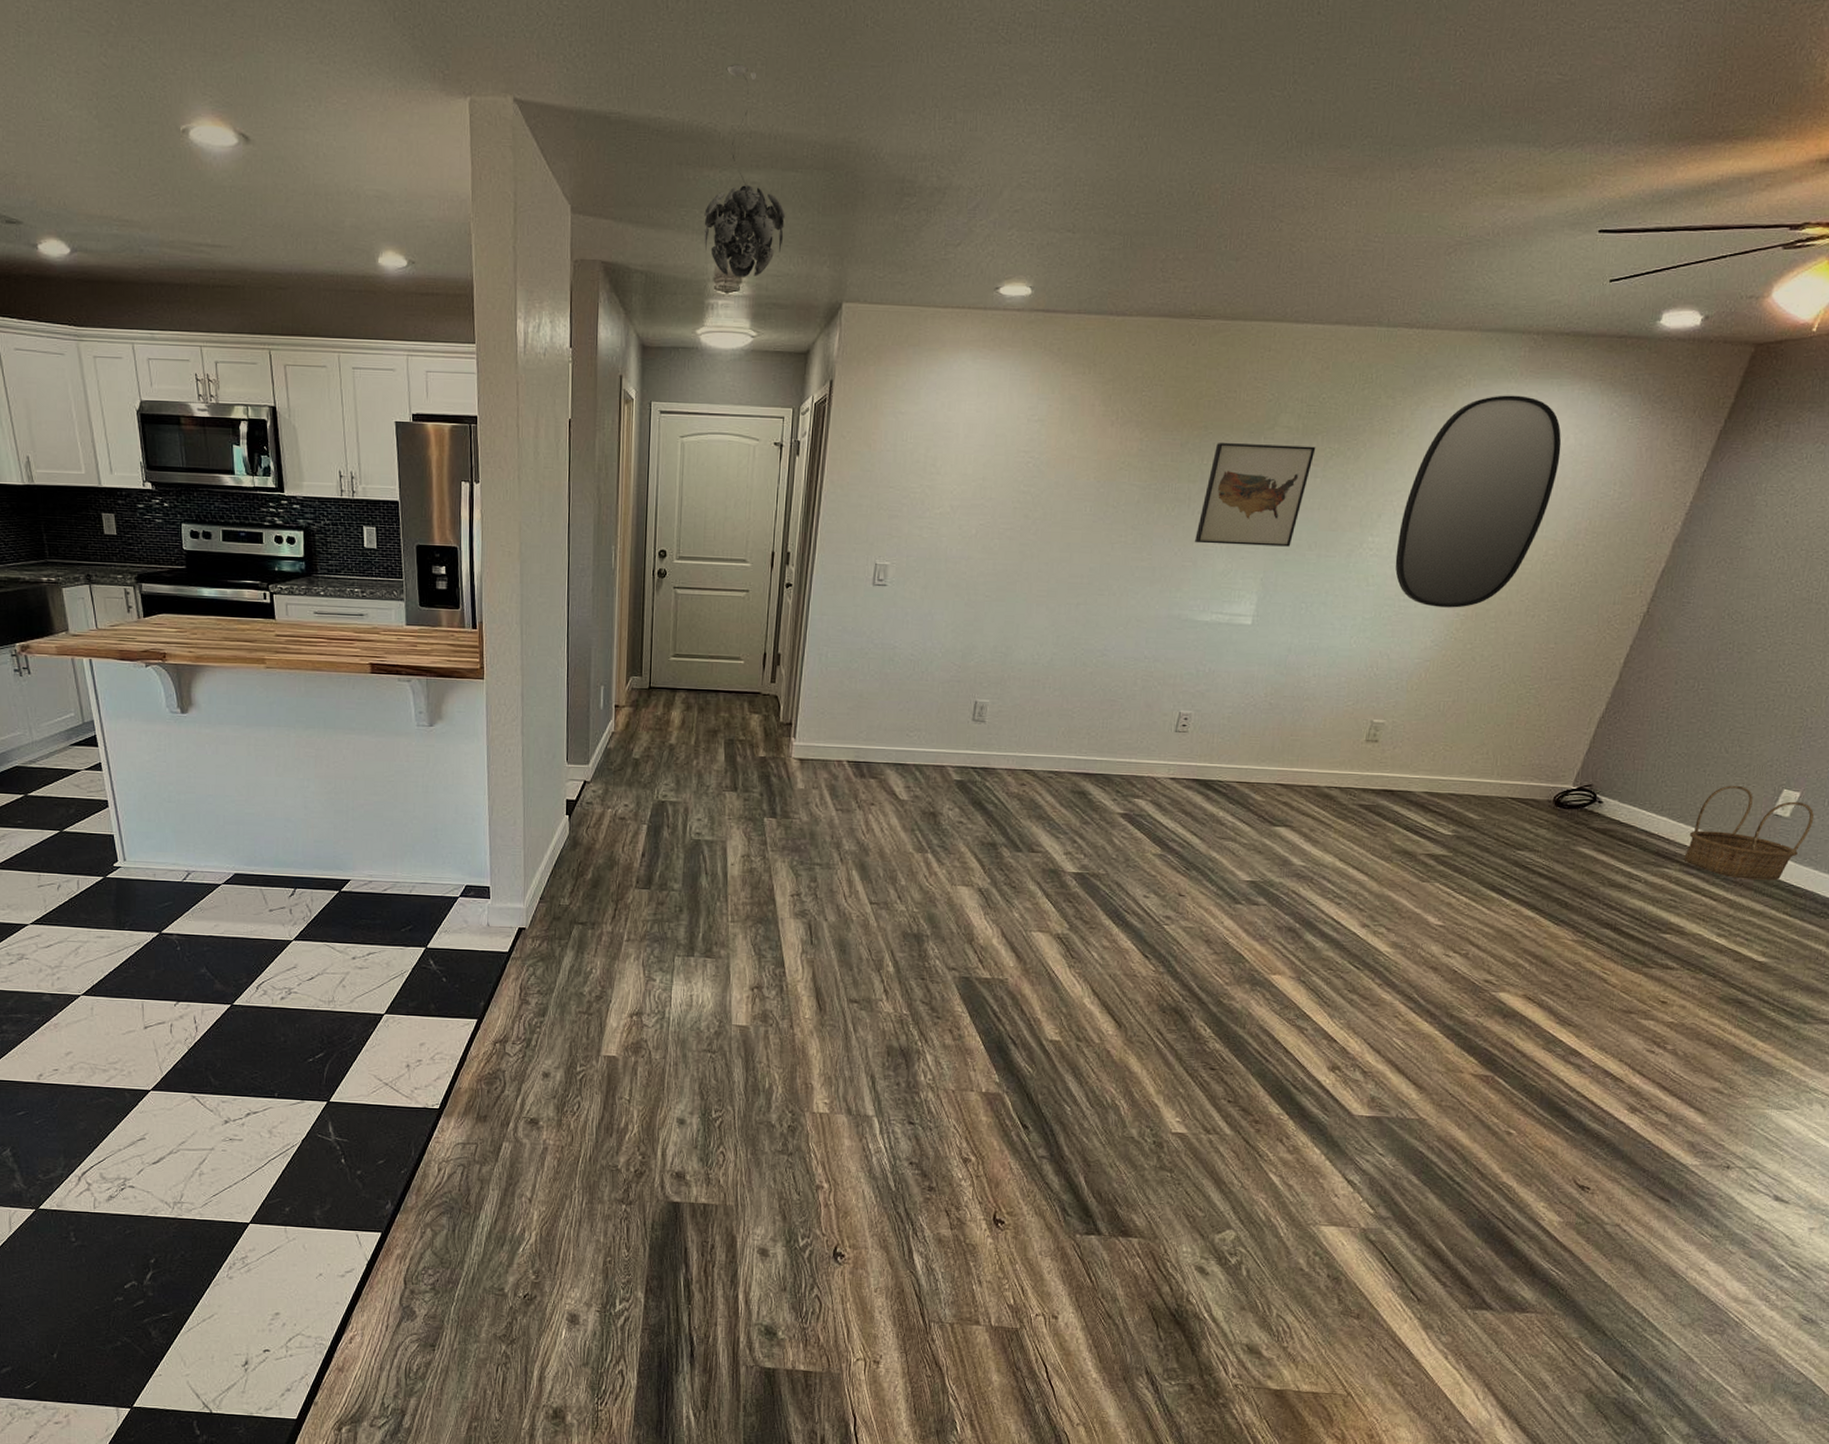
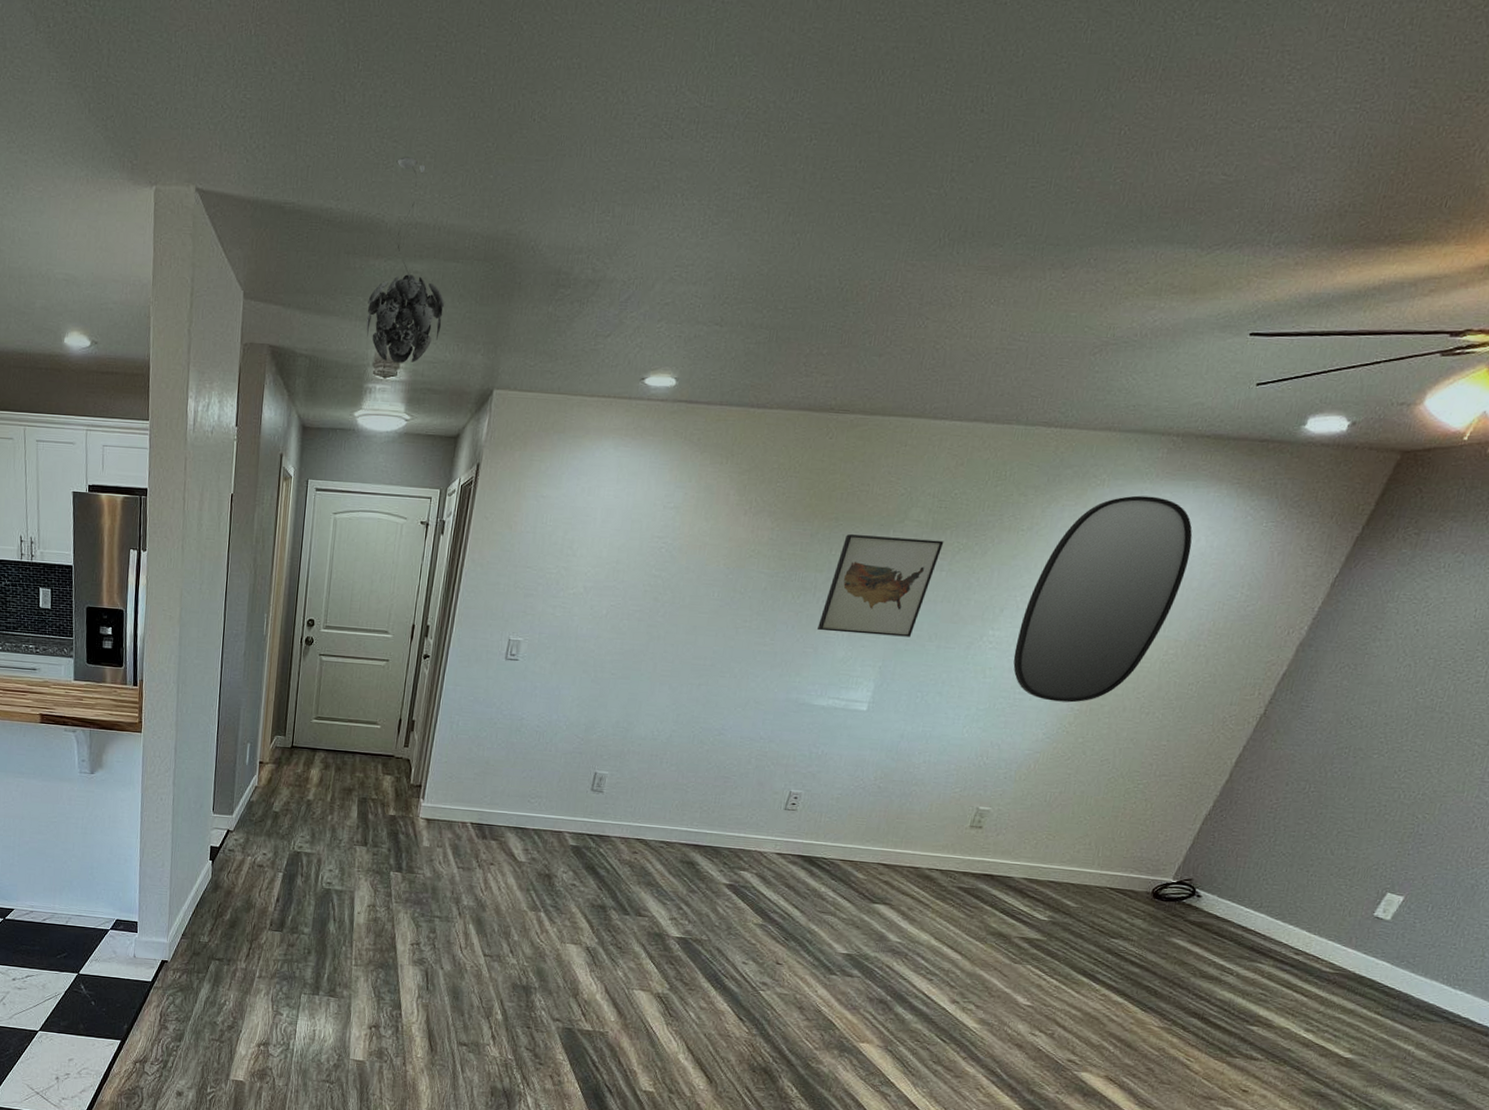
basket: present [1684,785,1815,880] -> none [1278,886,1416,981]

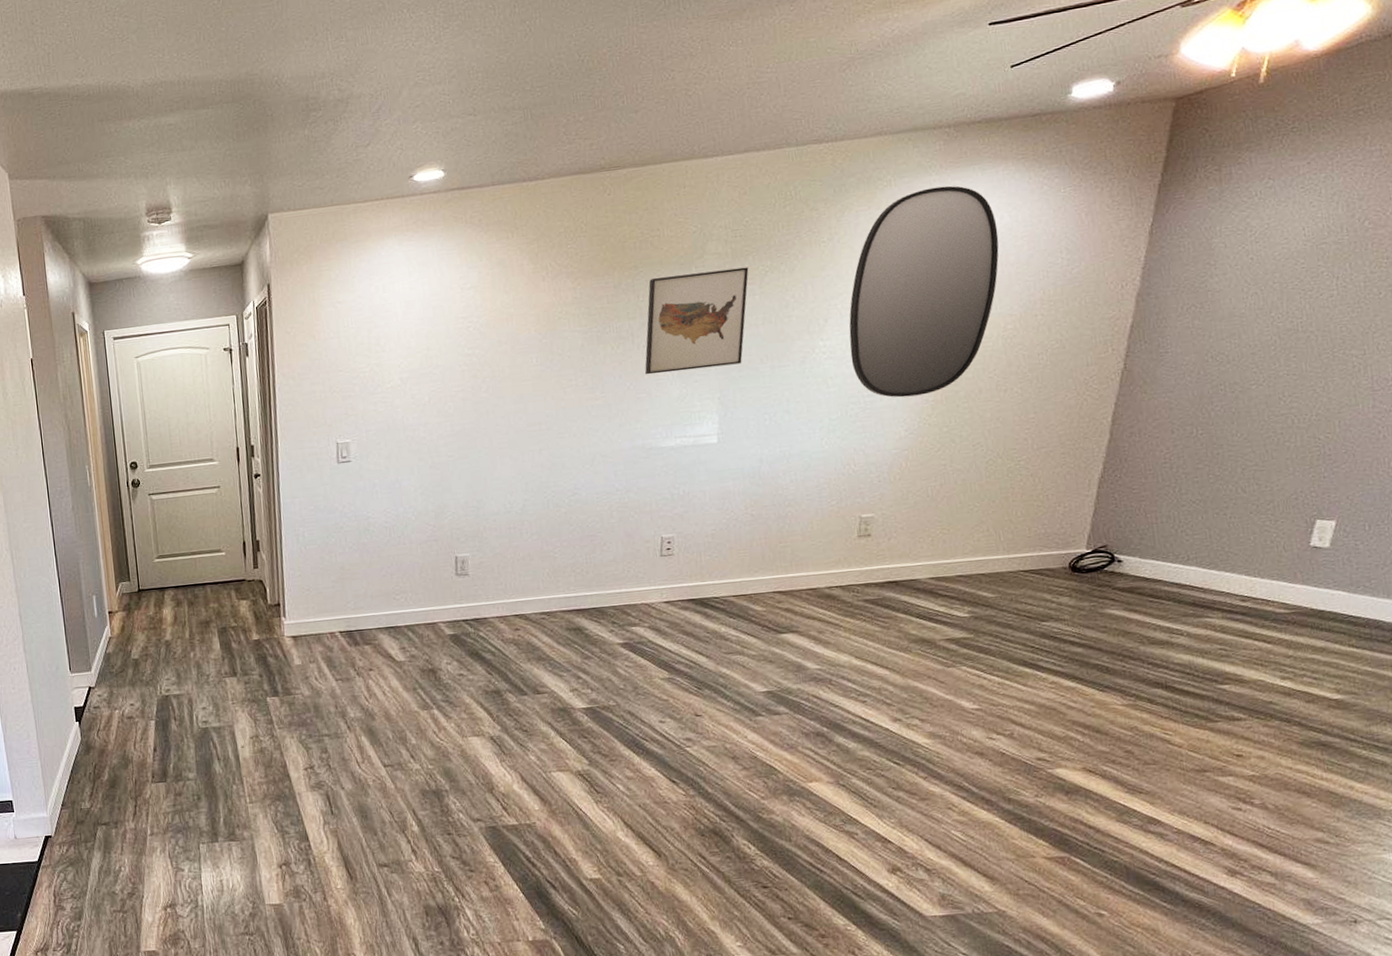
pendant light: present [366,157,445,363] -> none [129,27,205,209]

